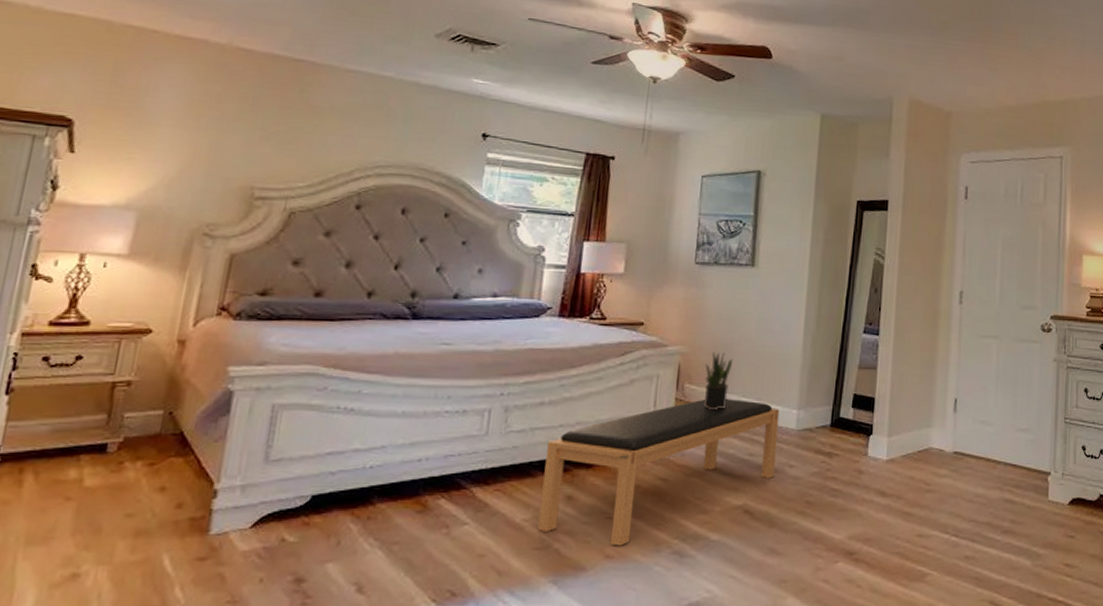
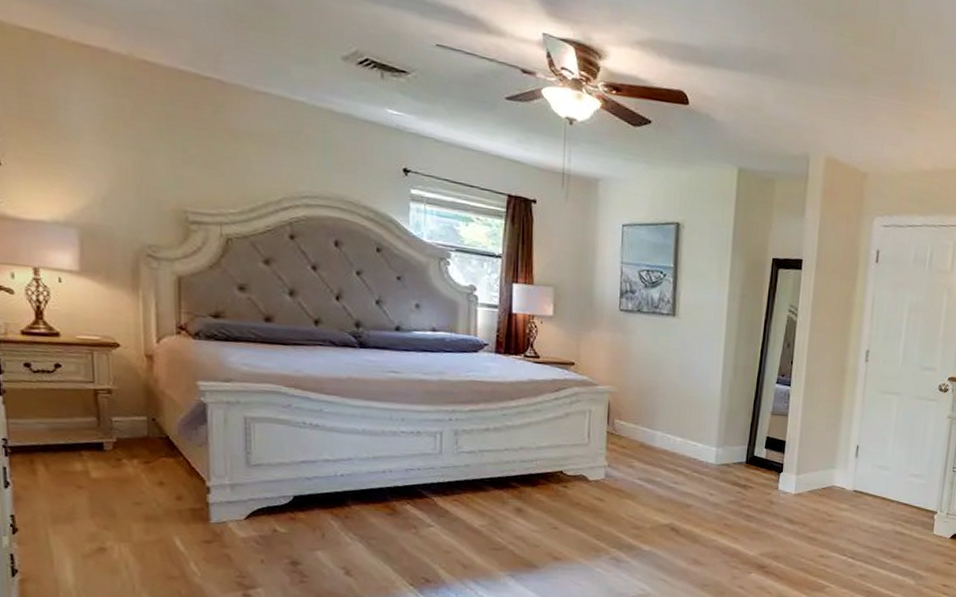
bench: present [537,399,780,546] -> none [494,433,701,551]
potted plant: present [704,351,734,409] -> none [632,392,658,443]

